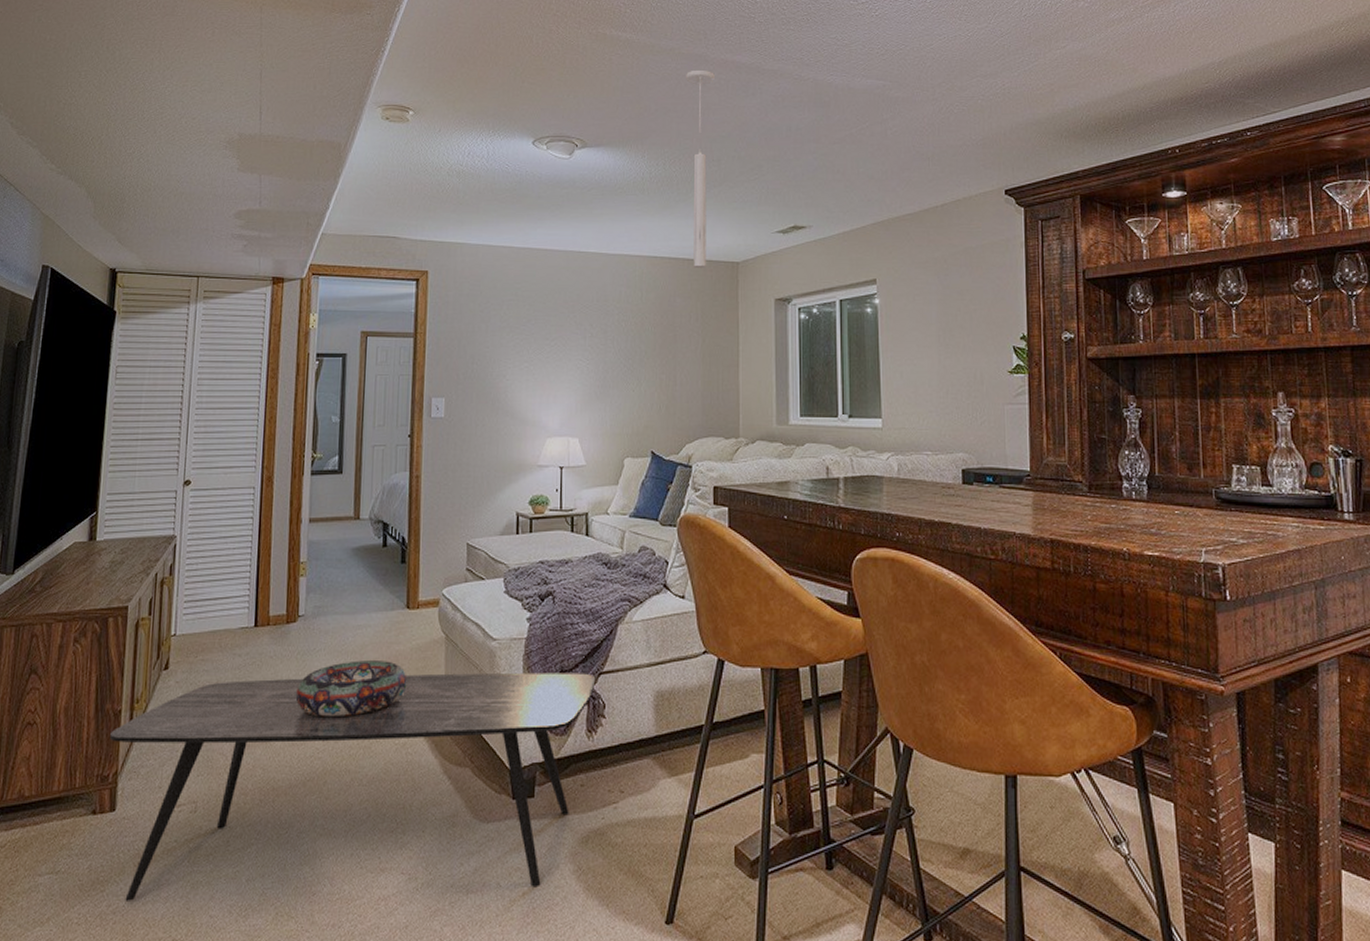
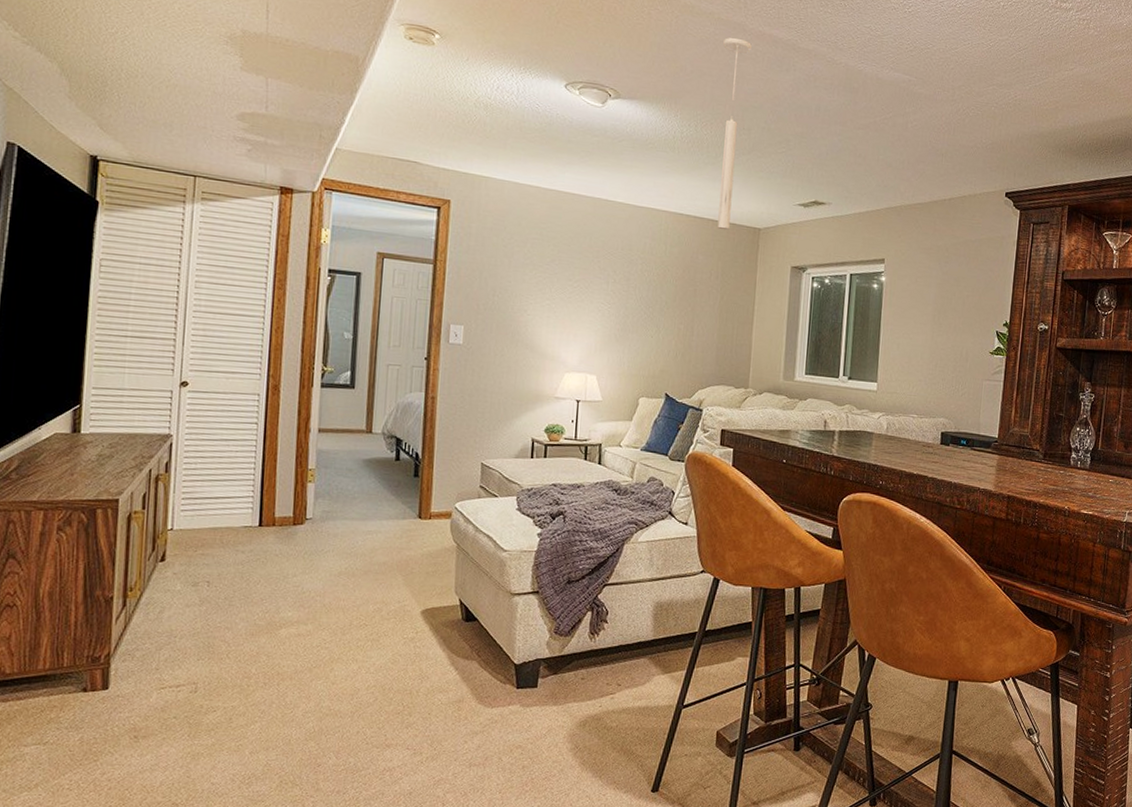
coffee table: present [110,672,596,901] -> none [101,575,601,770]
decorative bowl: present [295,660,407,717] -> none [302,562,418,613]

